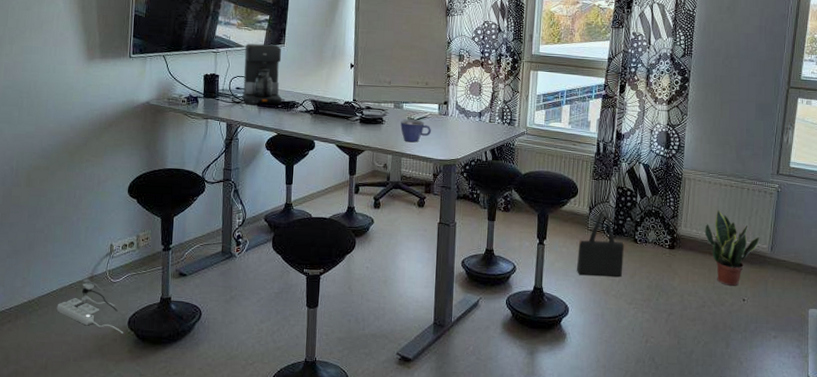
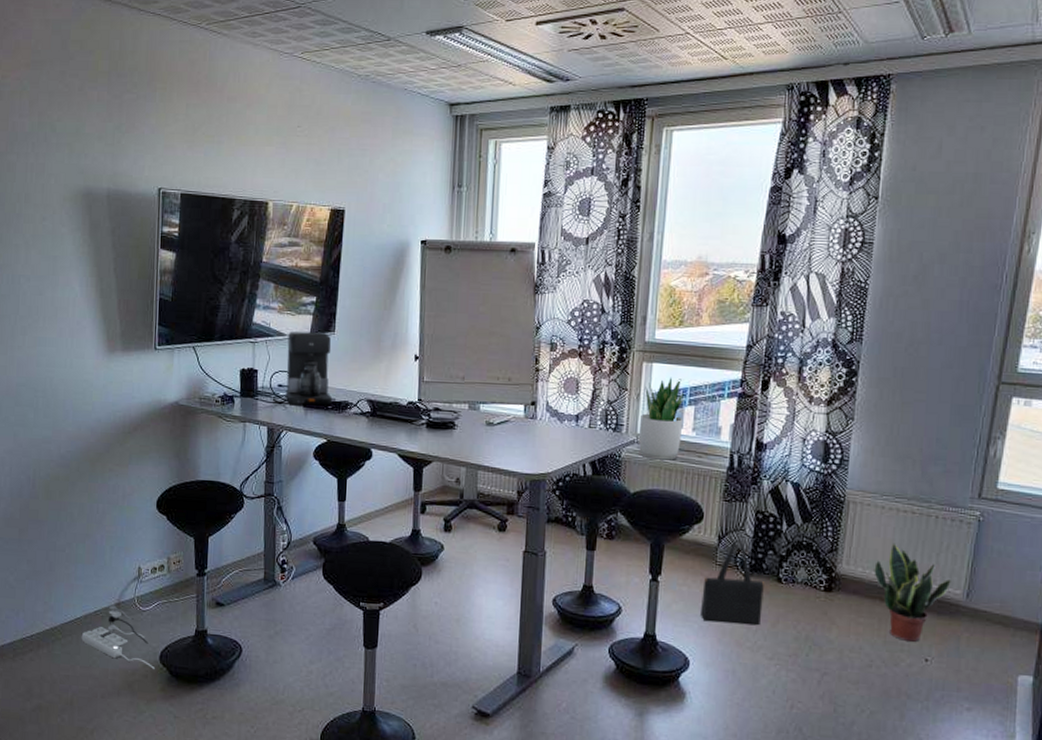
cup: present [400,119,431,143] -> none [476,423,515,452]
planter: none [527,82,563,148] -> present [638,377,685,461]

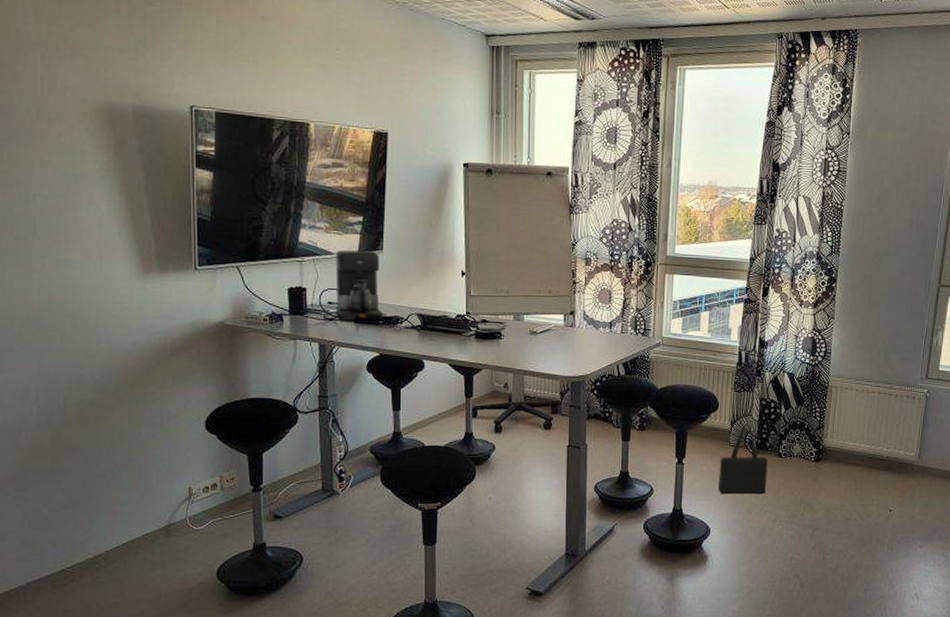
power strip: present [81,605,156,670] -> none [129,527,213,587]
planter: present [638,377,685,461] -> none [663,286,701,359]
potted plant: present [874,543,951,642] -> none [851,418,908,497]

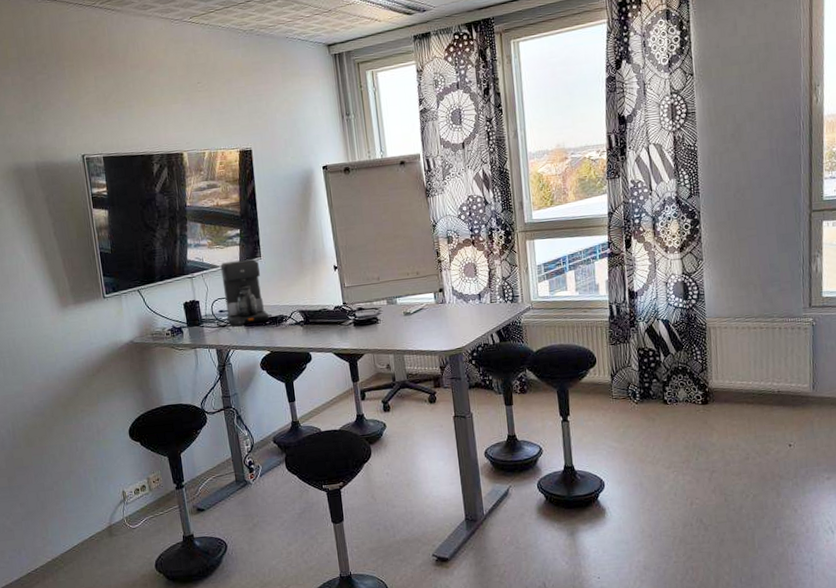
tote bag: present [718,424,769,495] -> none [605,375,656,447]

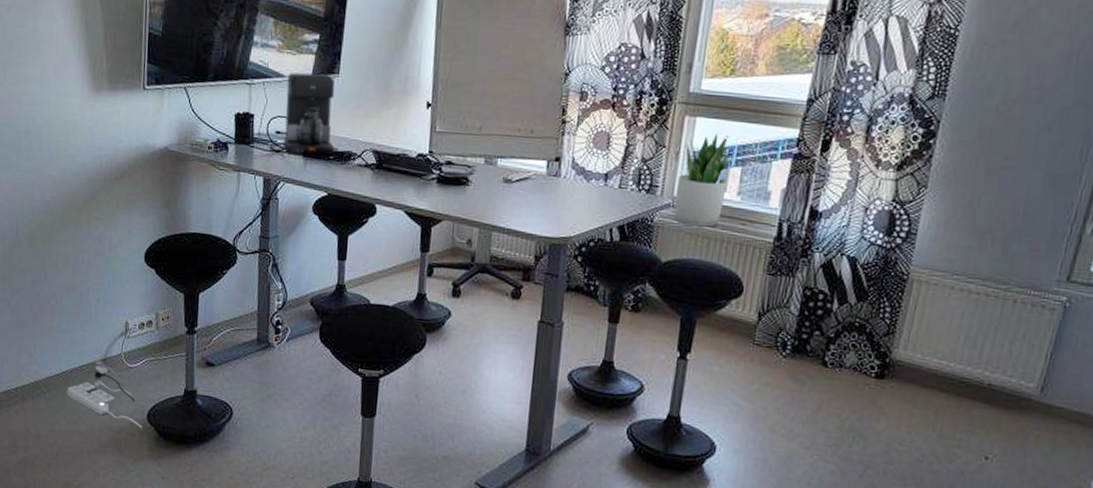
power strip: none [81,528,153,578] -> present [66,360,143,429]
planter: none [531,249,568,321] -> present [674,133,731,228]

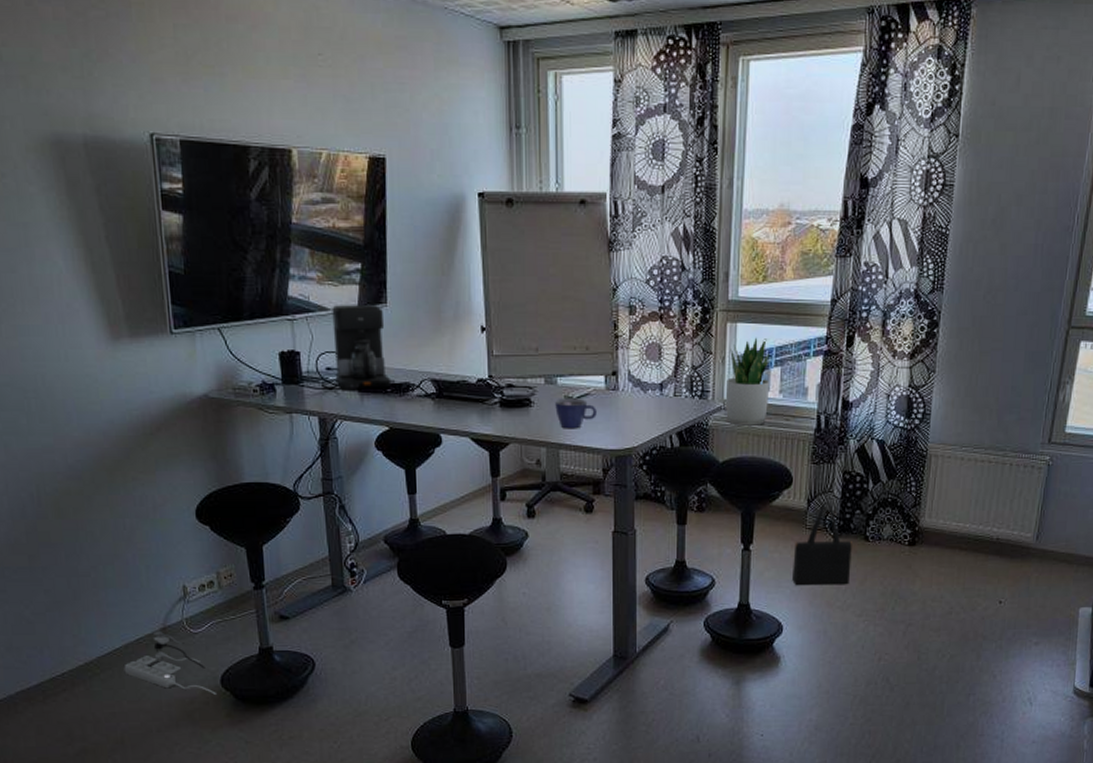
cup: none [492,180,535,212] -> present [555,398,597,429]
tote bag: none [732,318,808,412] -> present [792,502,853,586]

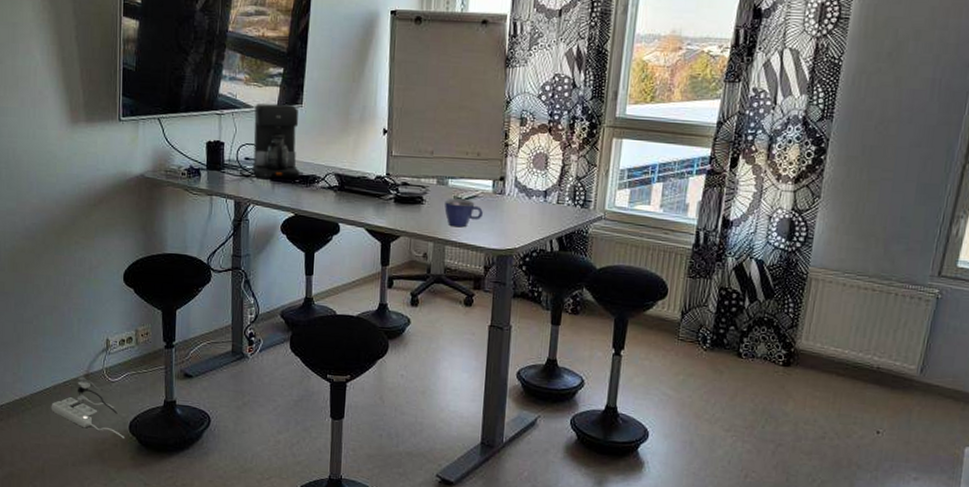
planter: present [725,337,771,426] -> none [606,153,654,237]
tote bag: present [792,502,853,586] -> none [661,316,726,399]

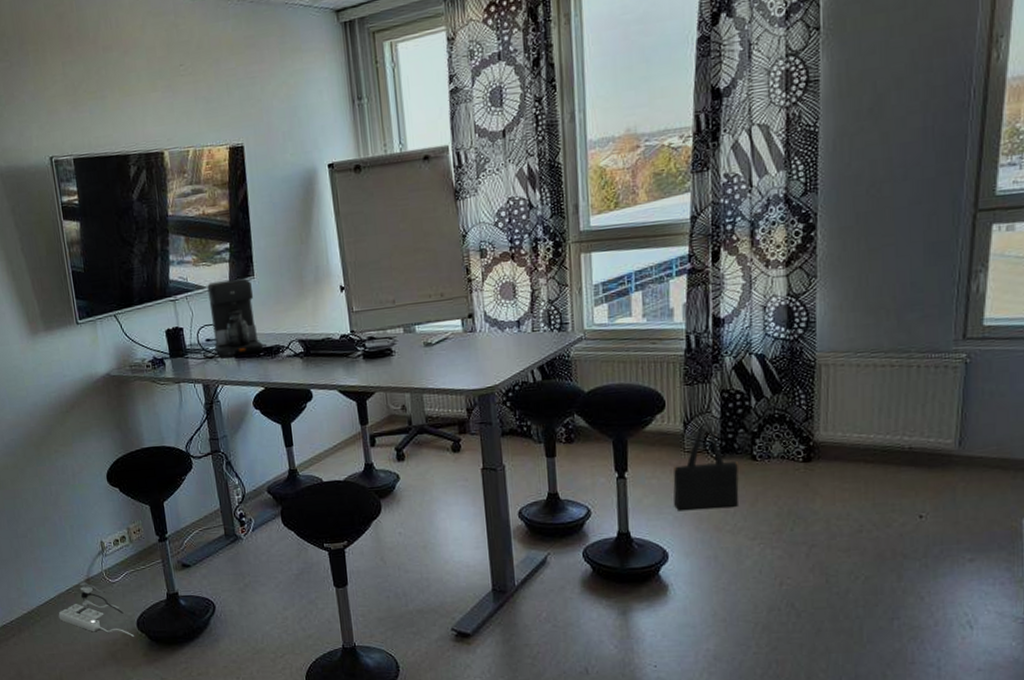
cup: present [444,198,483,228] -> none [415,343,456,374]
tote bag: none [661,316,726,399] -> present [673,423,739,512]

